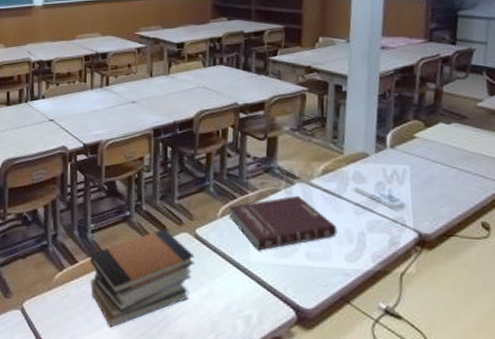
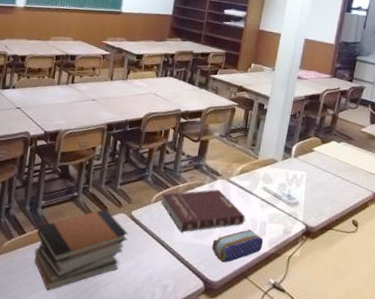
pencil case: none [299,242,365,286] -> present [212,229,264,263]

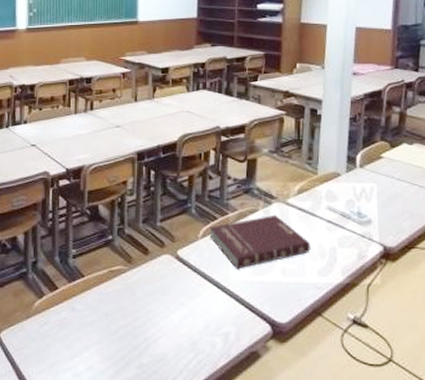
book stack: present [34,209,128,291] -> none [70,251,176,353]
pencil case: present [212,229,264,263] -> none [275,258,336,300]

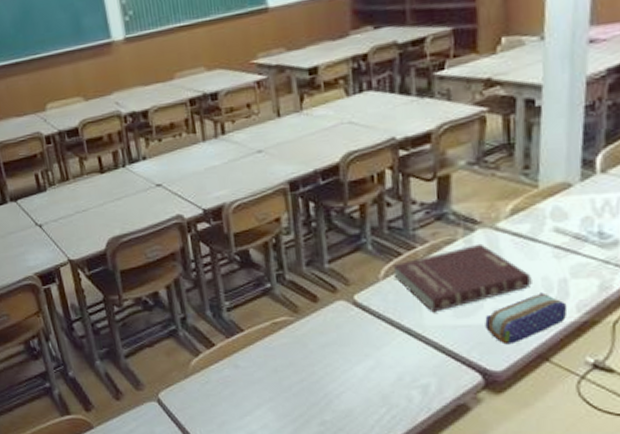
pencil case: none [275,258,336,300] -> present [485,292,568,345]

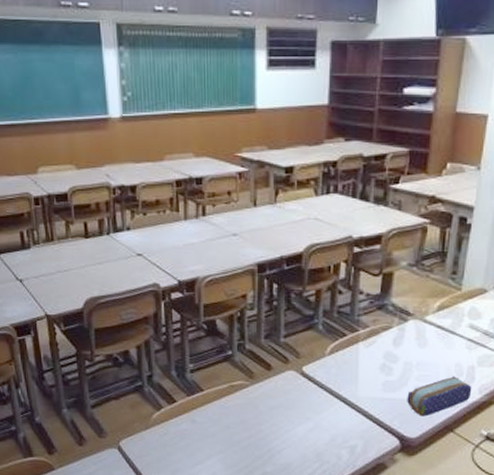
book: present [392,243,532,313] -> none [338,332,448,386]

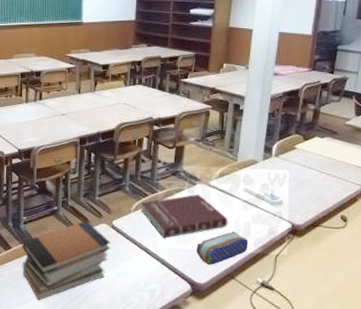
book stack: none [189,367,301,461] -> present [22,220,111,301]
book: none [338,332,448,386] -> present [141,194,228,238]

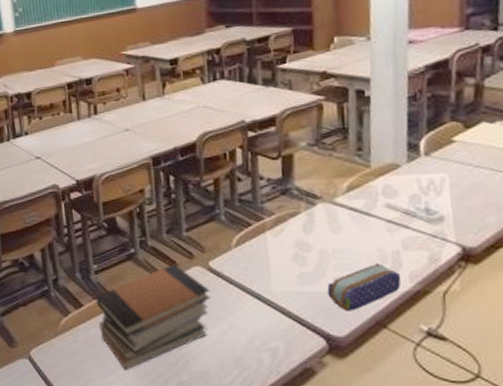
book: present [141,194,228,238] -> none [243,216,368,280]

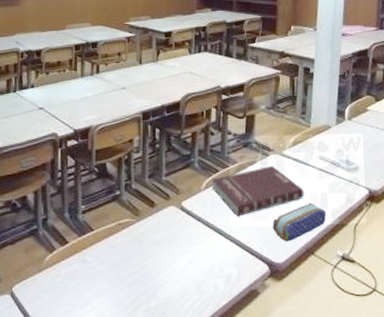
book stack: present [95,263,211,370] -> none [80,204,181,300]
book: none [243,216,368,280] -> present [212,165,304,217]

